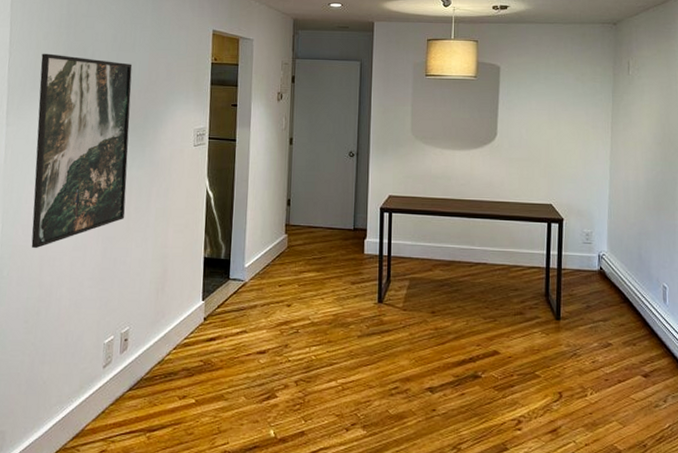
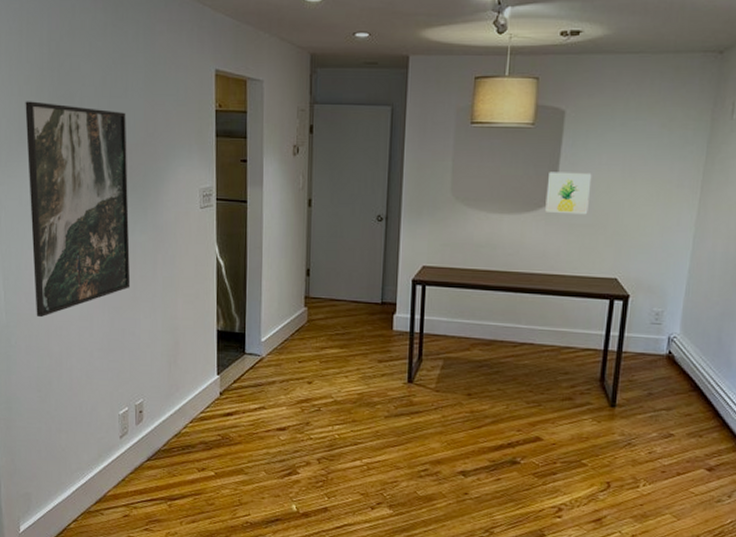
wall art: none [489,115,525,151] -> present [545,172,592,215]

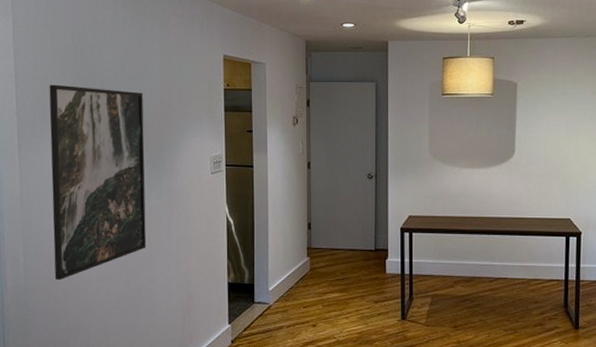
wall art: present [545,172,592,215] -> none [507,132,543,167]

